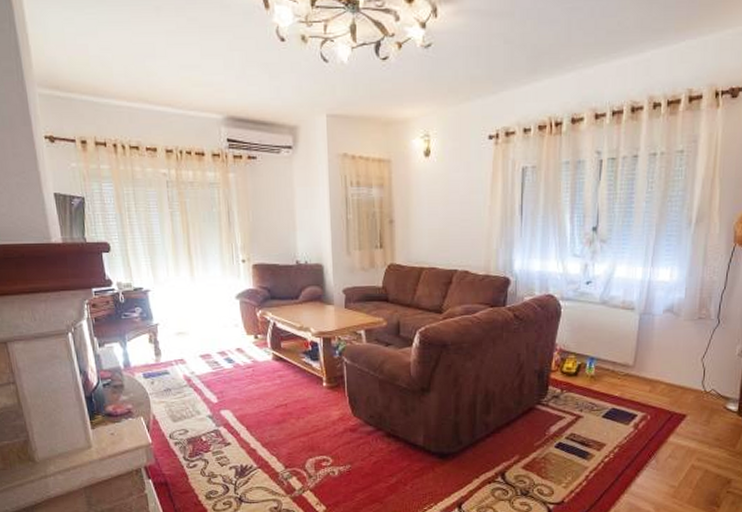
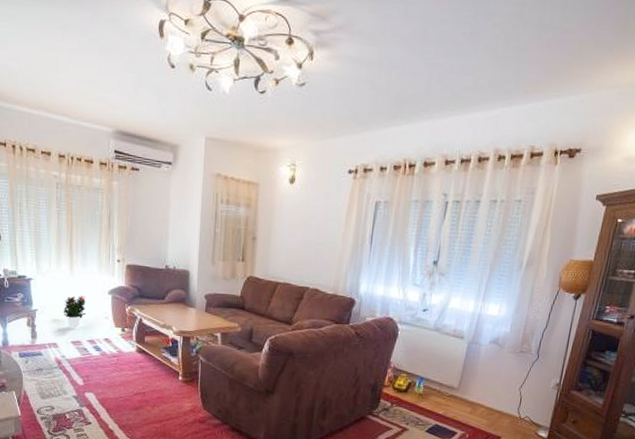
potted flower: none [187,303,213,340] -> present [63,296,86,328]

